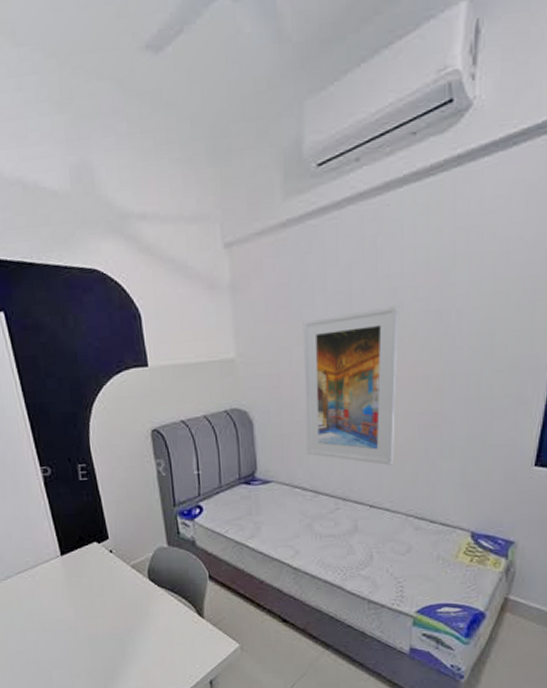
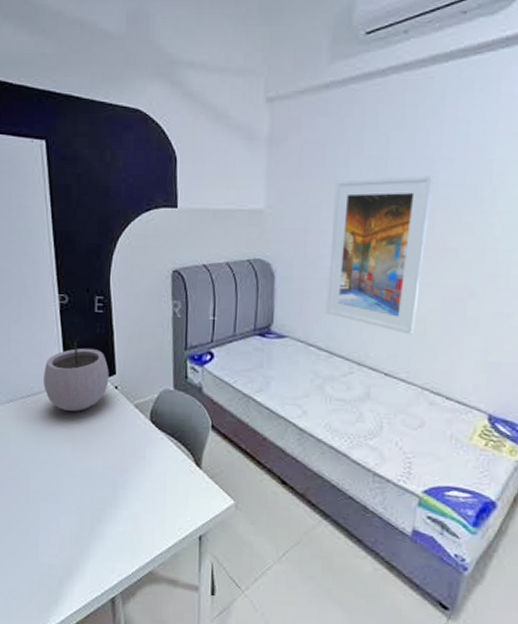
plant pot: none [36,507,103,581] -> present [44,337,109,412]

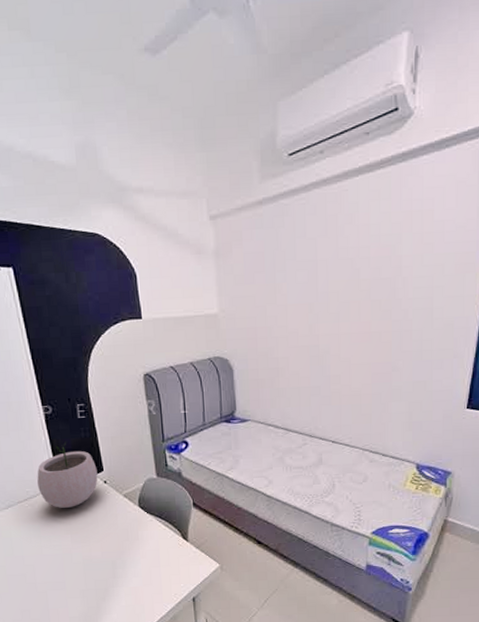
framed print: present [325,175,434,335] -> none [276,272,356,407]

